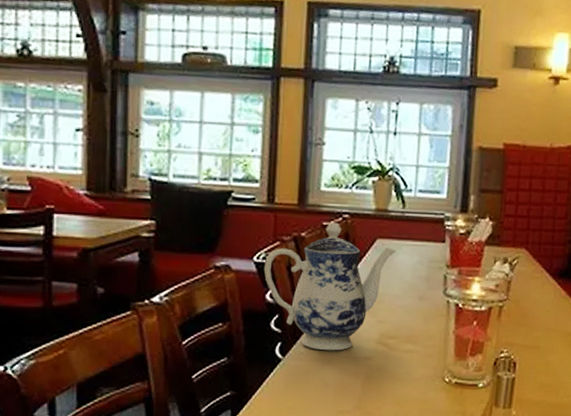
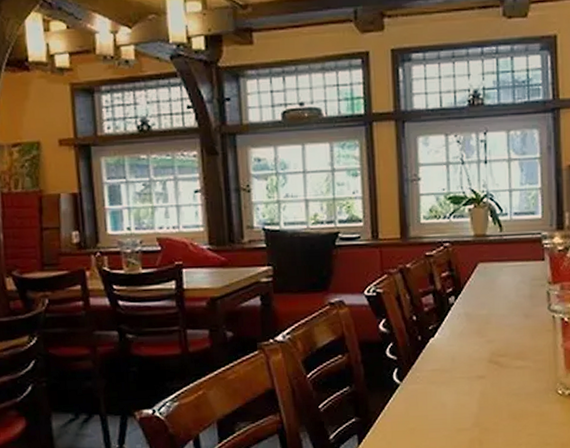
teapot: present [263,222,397,351] -> none [374,251,498,373]

